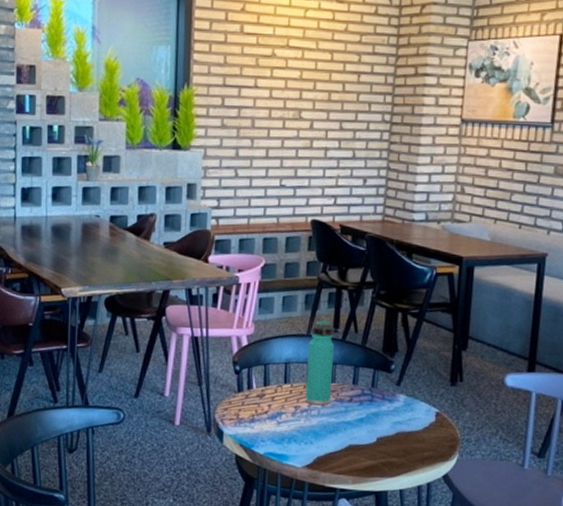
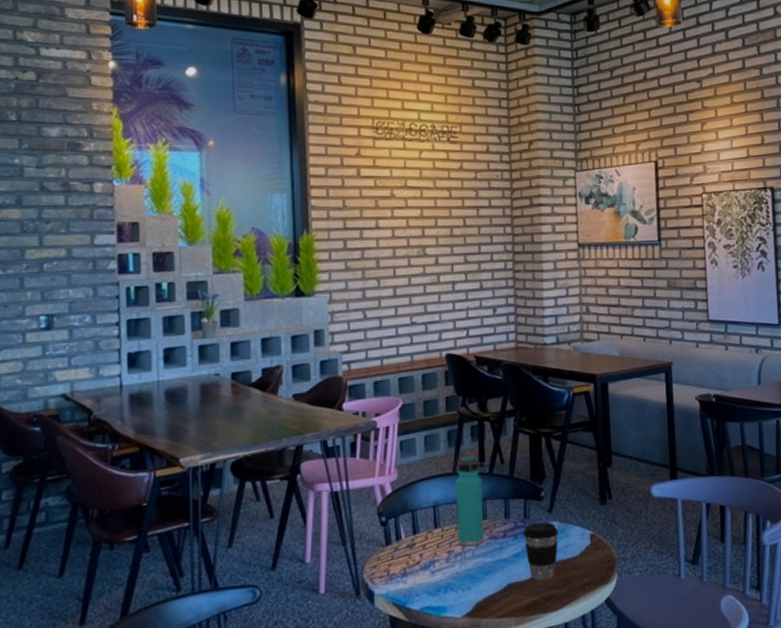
coffee cup: none [368,393,404,448] -> present [523,522,559,581]

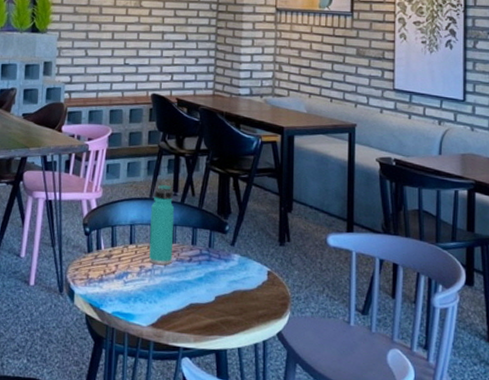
coffee cup: present [523,522,559,581] -> none [206,253,239,306]

